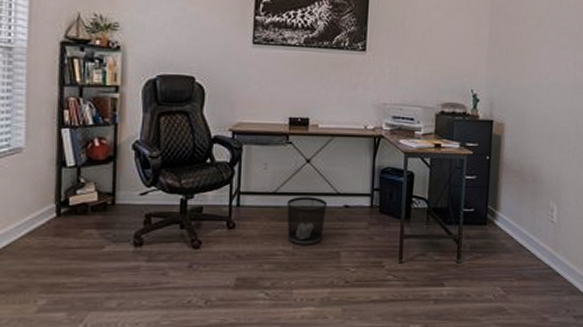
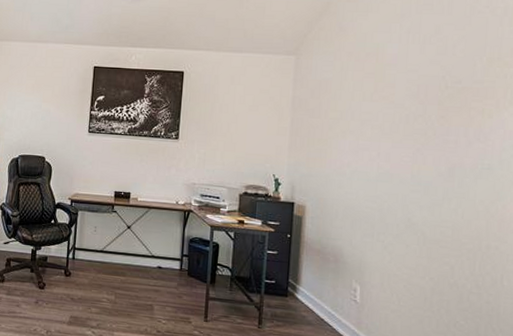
waste bin: present [287,197,328,245] -> none [110,255,144,297]

